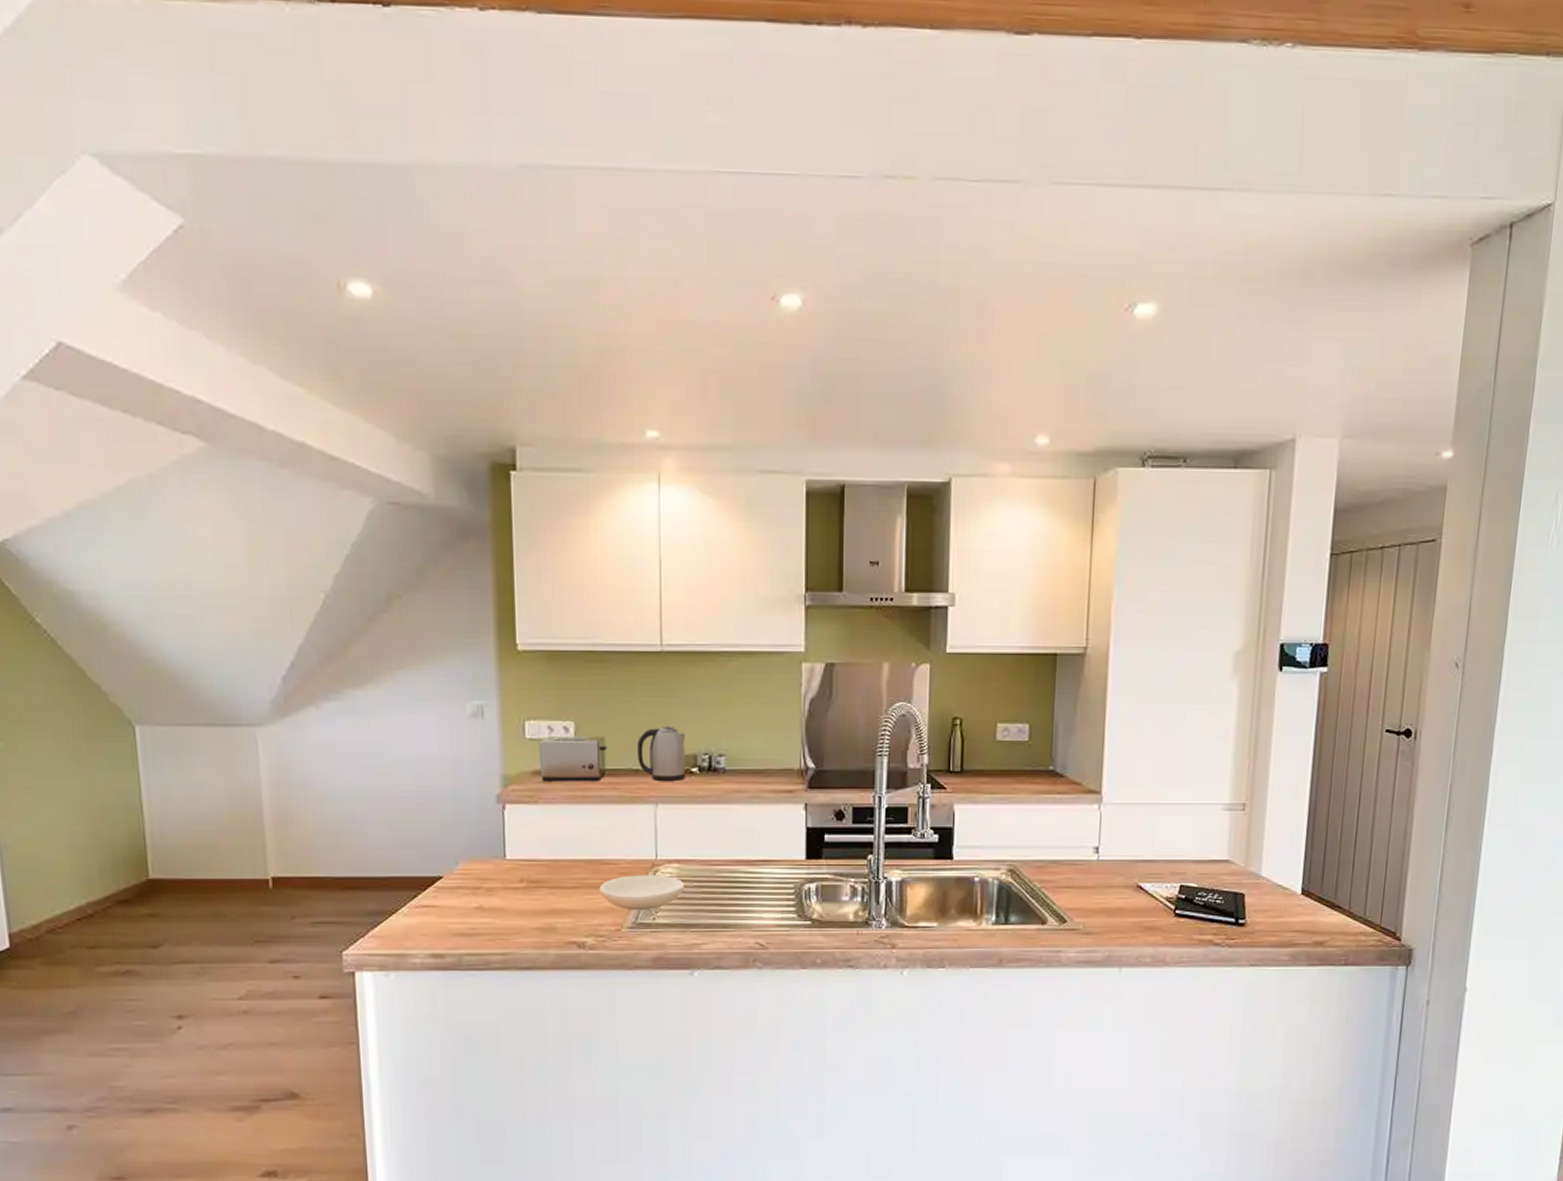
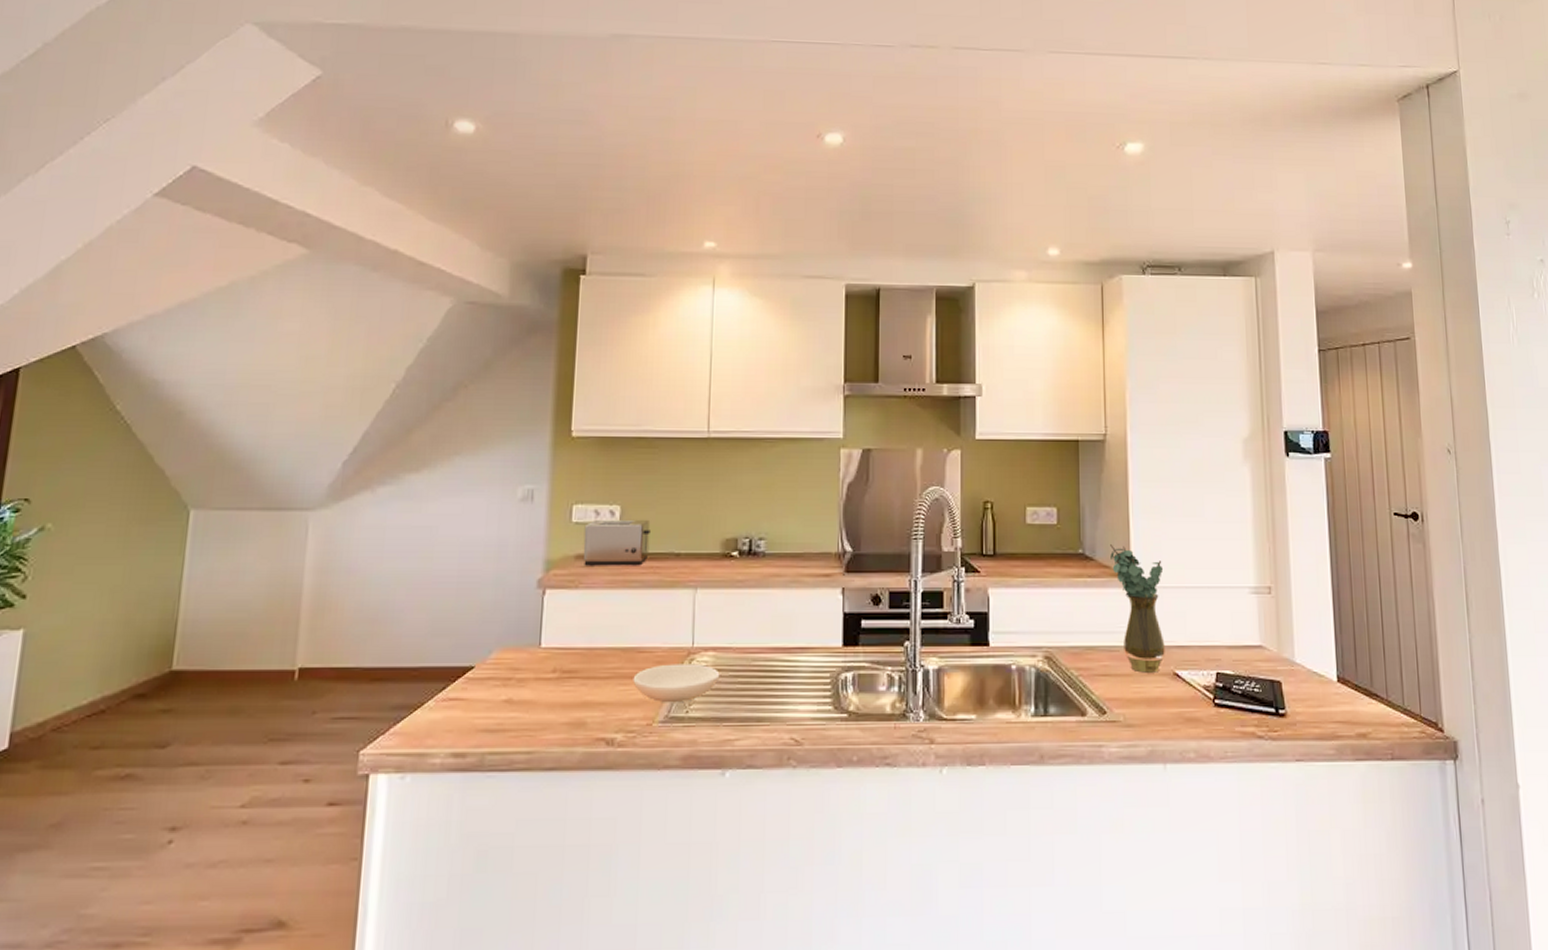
kettle: present [637,726,686,781] -> none [680,510,728,565]
vase: none [1082,762,1136,885] -> present [1110,545,1165,673]

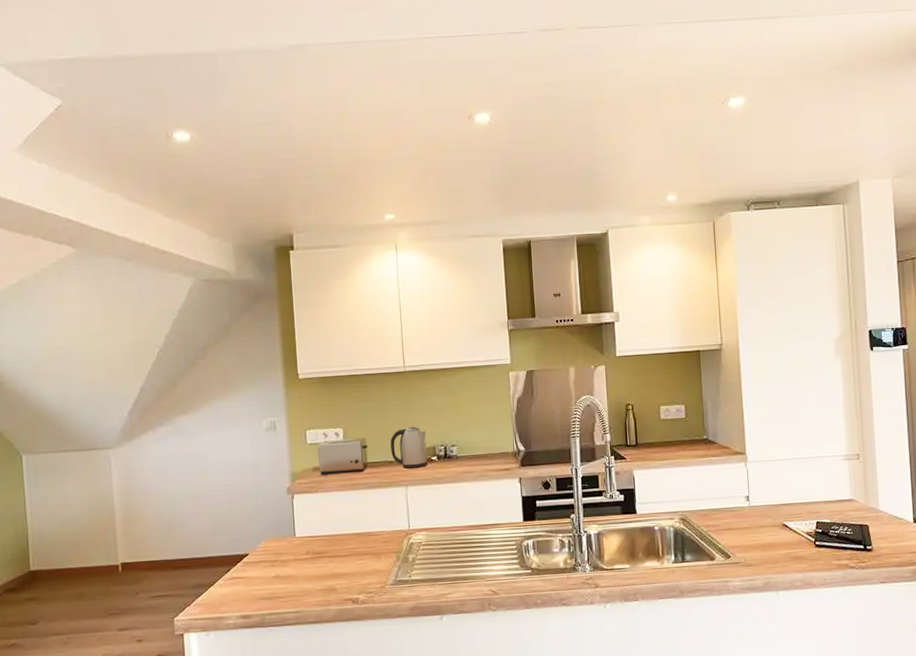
bowl: present [633,664,720,703] -> none [367,541,432,571]
kettle: none [680,510,728,565] -> present [390,427,428,469]
vase: present [1110,545,1165,673] -> none [729,430,775,526]

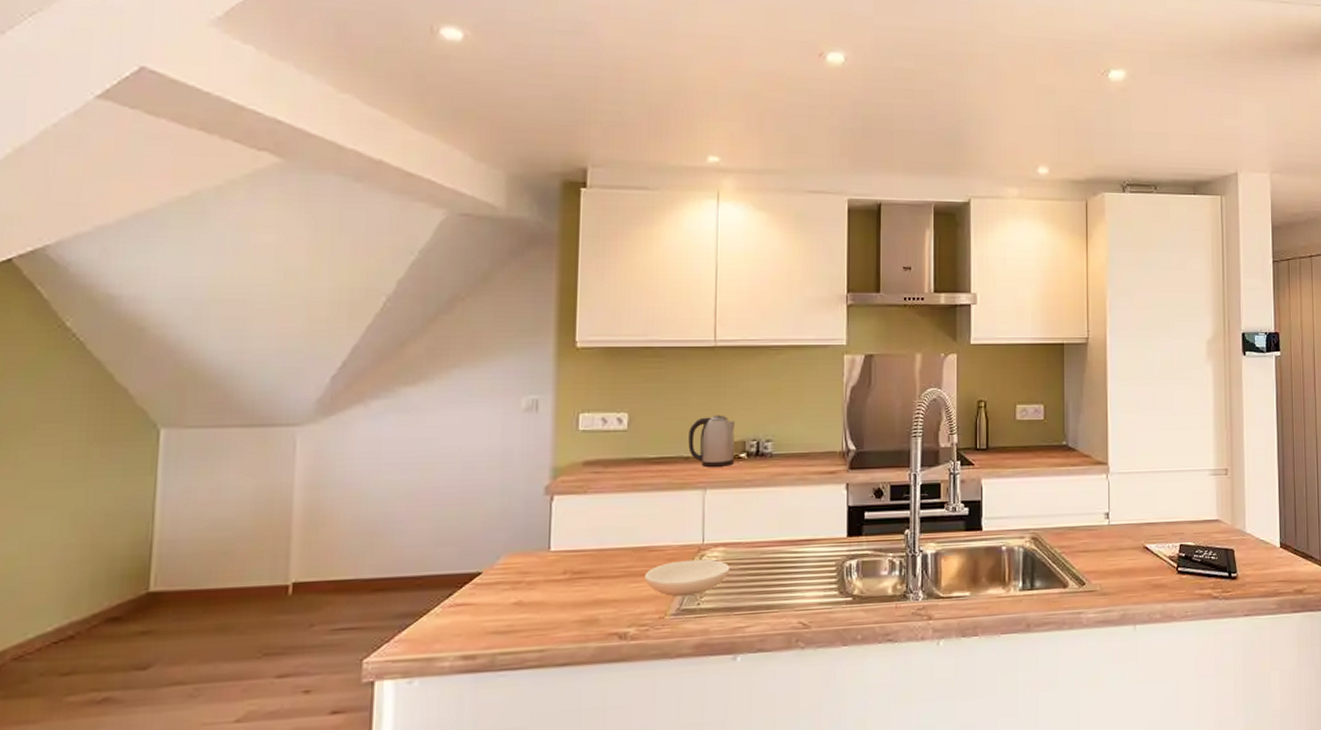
toaster: present [317,437,369,475] -> none [591,425,659,472]
bowl: none [367,541,432,571] -> present [644,559,730,597]

